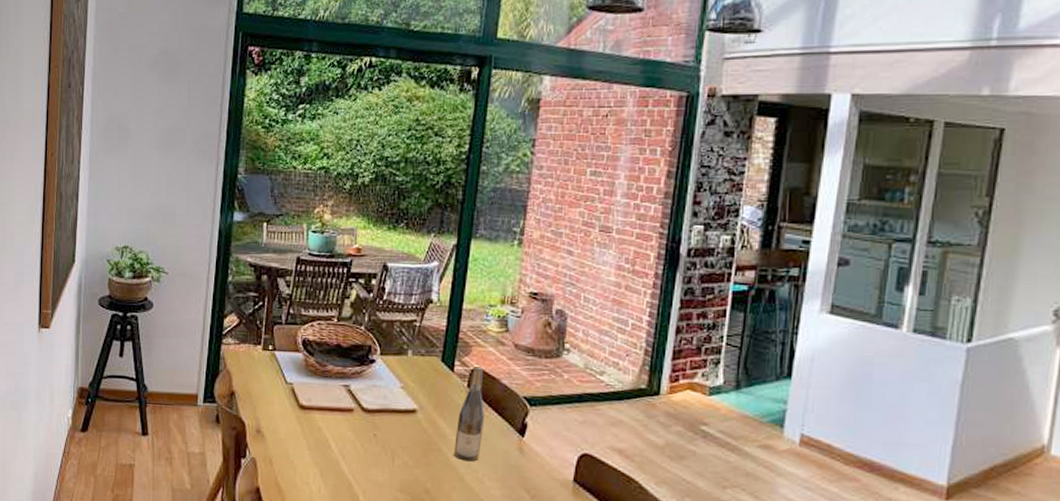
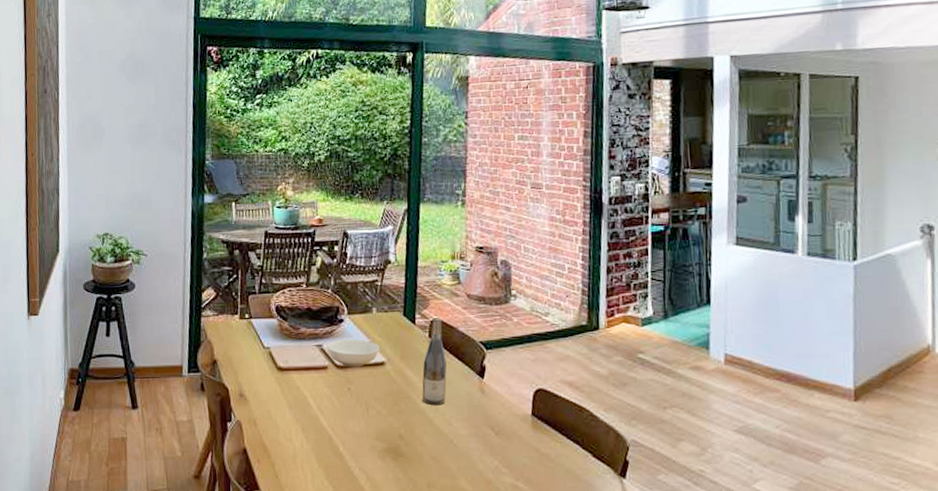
bowl: none [354,381,413,413] -> present [326,339,380,368]

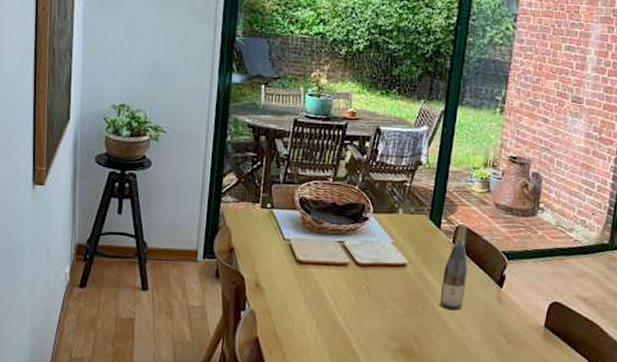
bowl: present [326,339,380,368] -> none [349,237,403,267]

